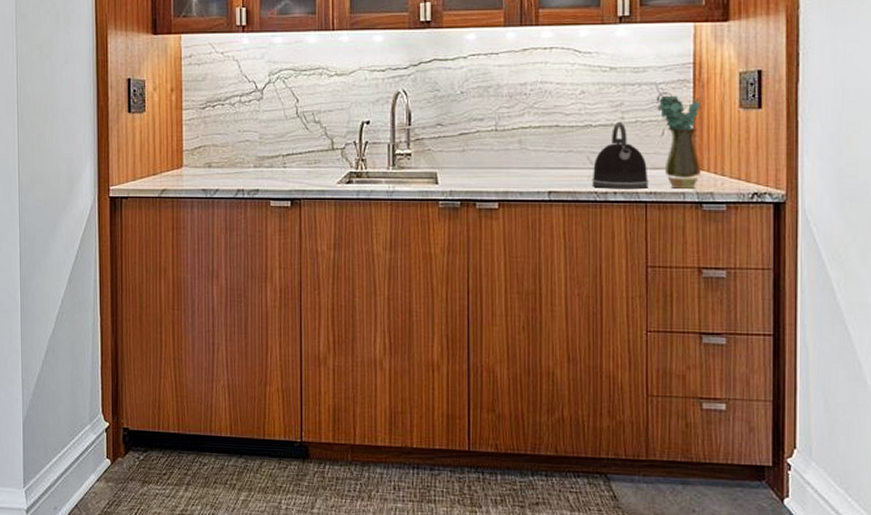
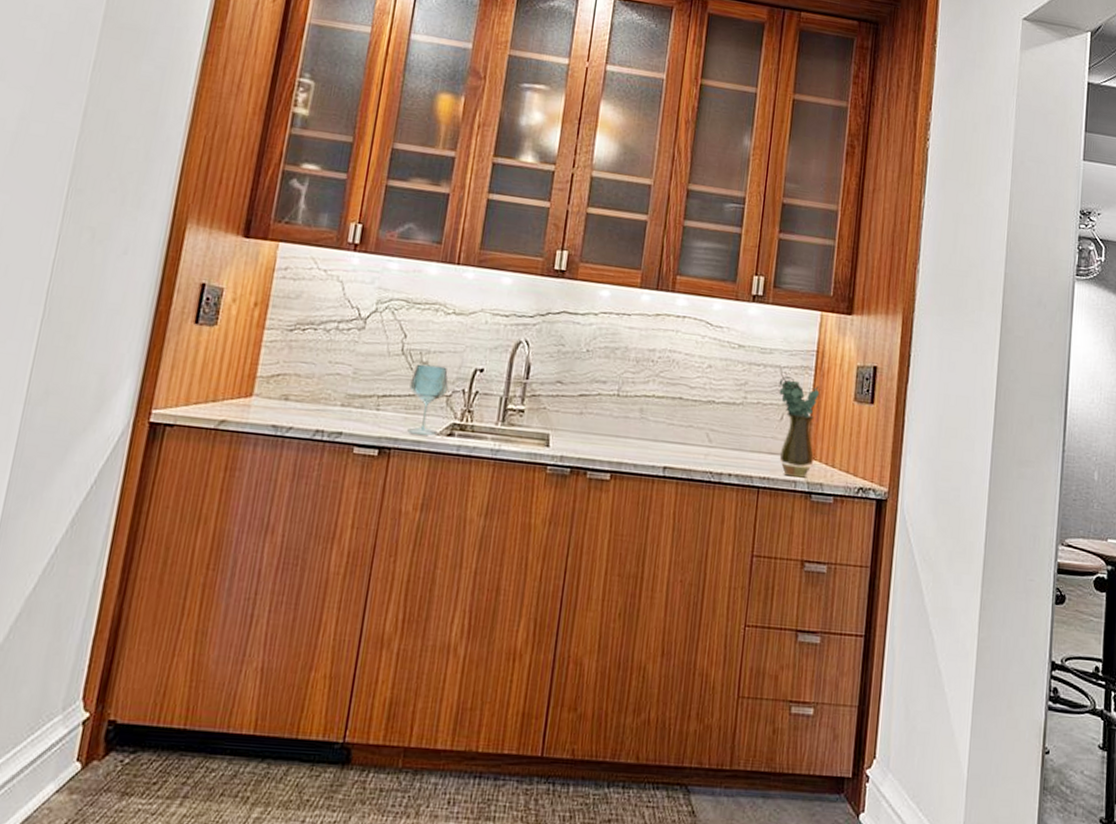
wine glass: none [308,123,342,184] -> present [406,364,449,436]
kettle: present [592,121,650,190] -> none [707,401,765,474]

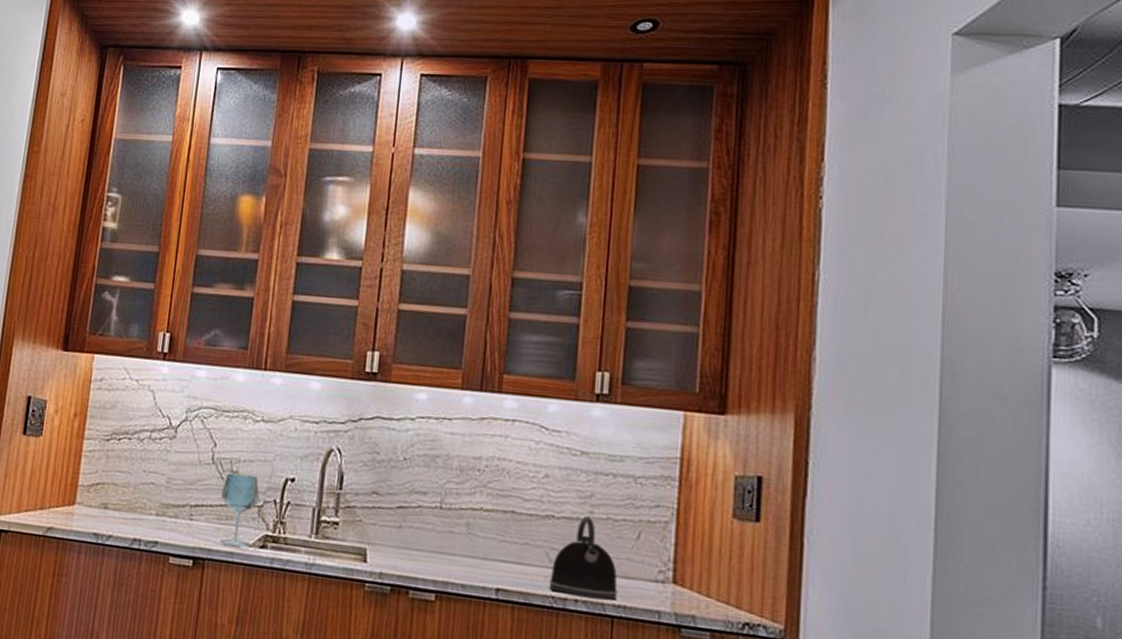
kettle: none [707,401,765,474] -> present [548,515,619,601]
vase: present [779,373,820,478] -> none [633,484,687,608]

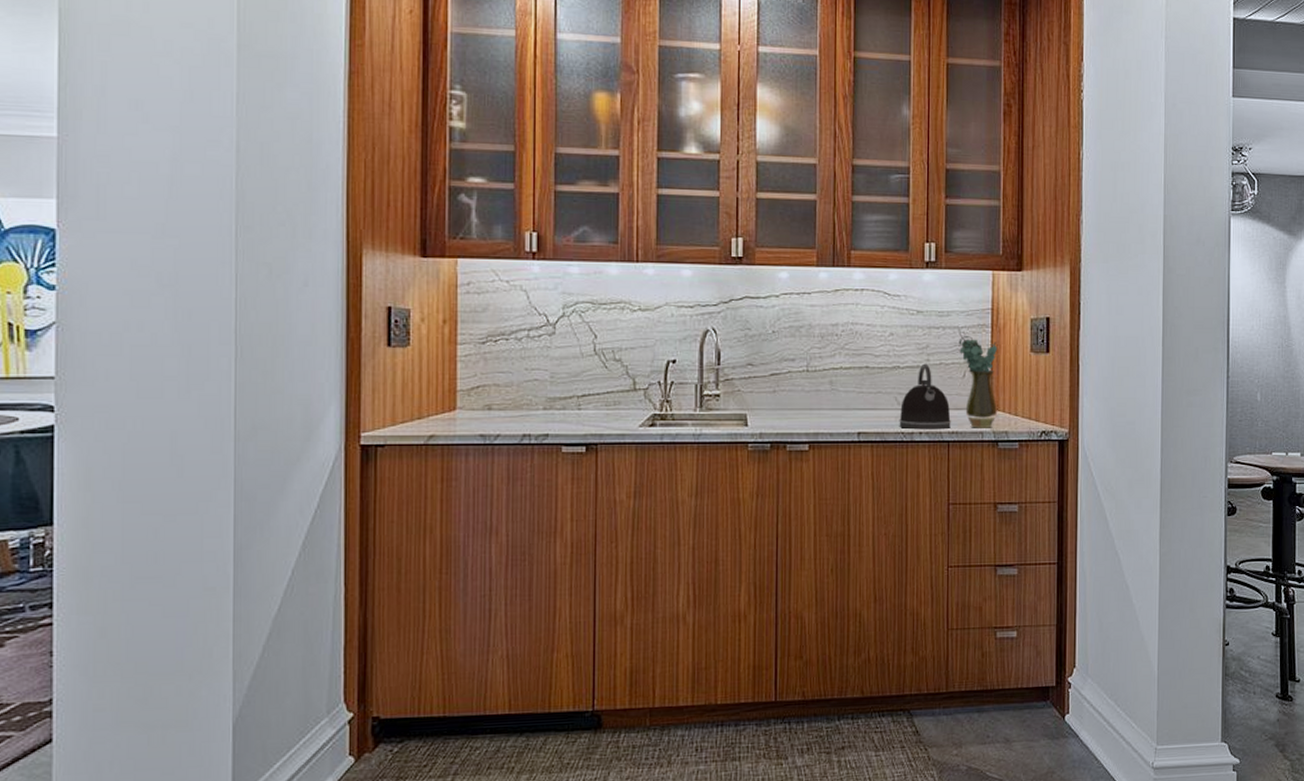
wine glass: present [219,473,260,548] -> none [607,362,645,428]
vase: none [633,484,687,608] -> present [958,333,998,428]

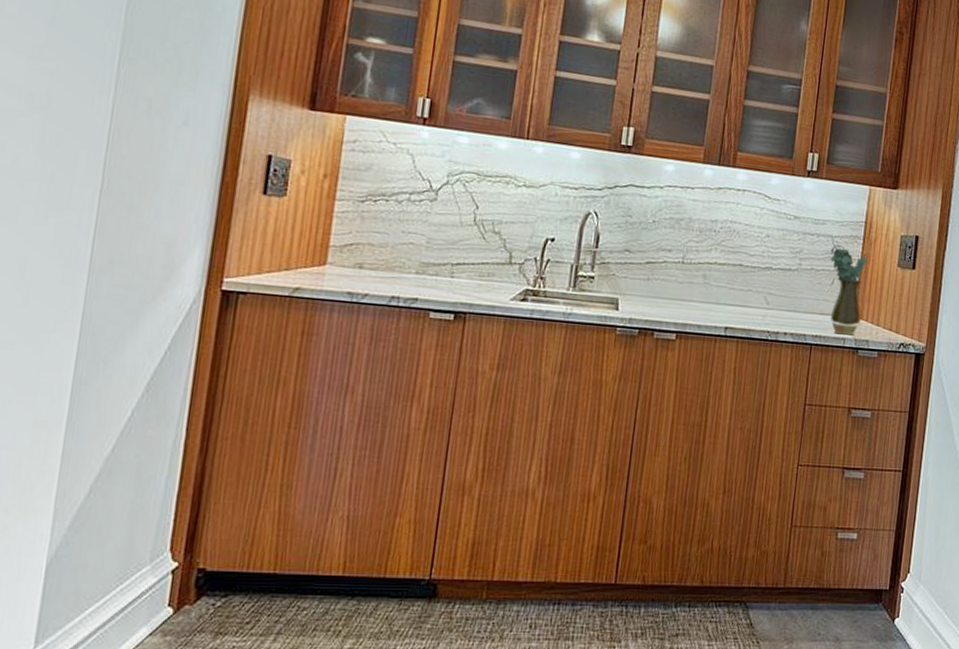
kettle: present [899,363,952,430] -> none [765,267,817,333]

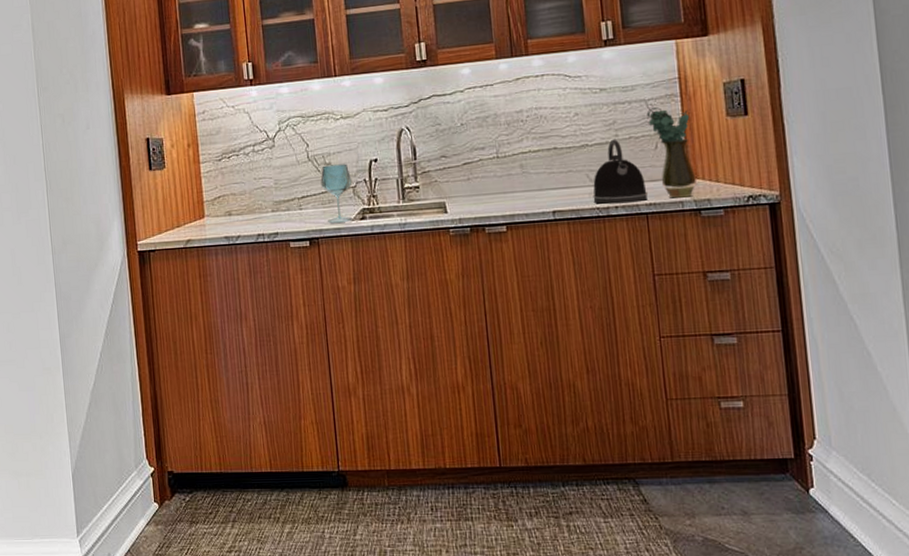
wine glass: none [480,233,521,301] -> present [320,163,353,223]
kettle: none [765,267,817,333] -> present [593,139,649,205]

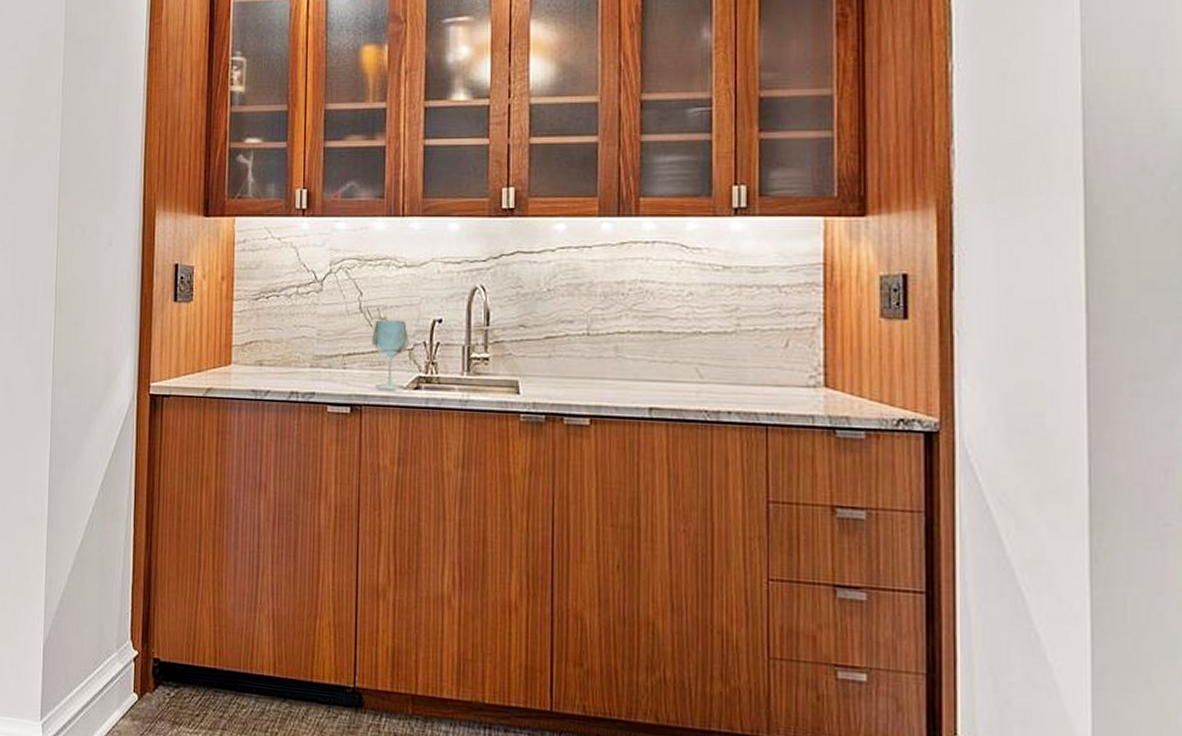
kettle: present [593,139,649,205] -> none [701,329,771,410]
vase: present [646,106,696,198] -> none [779,293,833,411]

